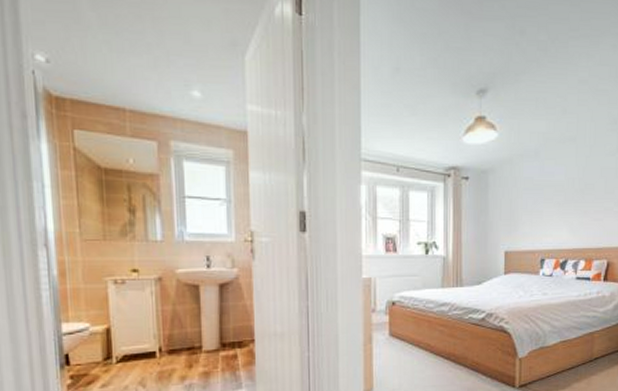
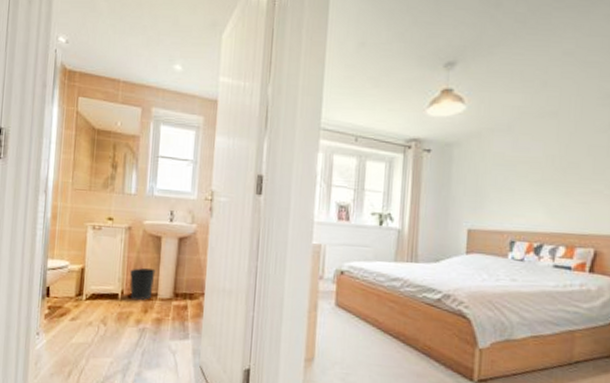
wastebasket: none [165,319,197,356] -> present [129,267,156,301]

